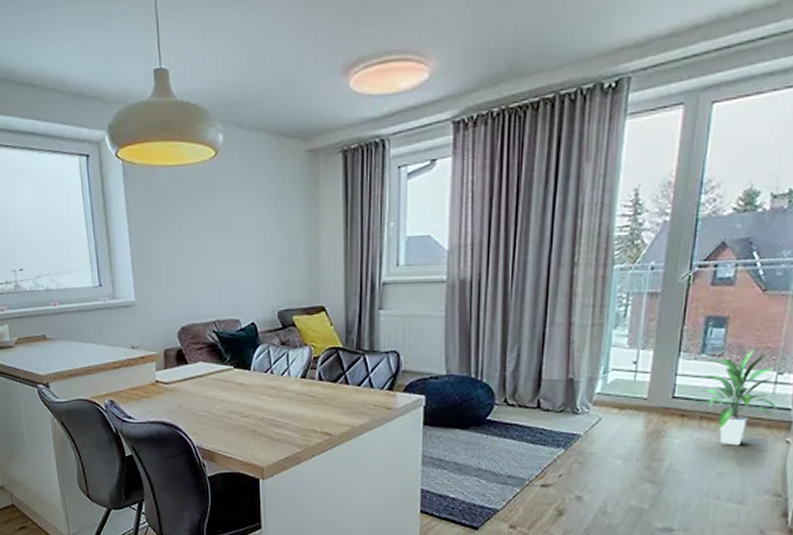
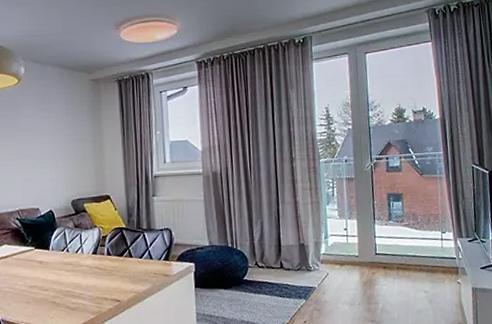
indoor plant: present [695,349,779,446] -> none [390,216,448,288]

